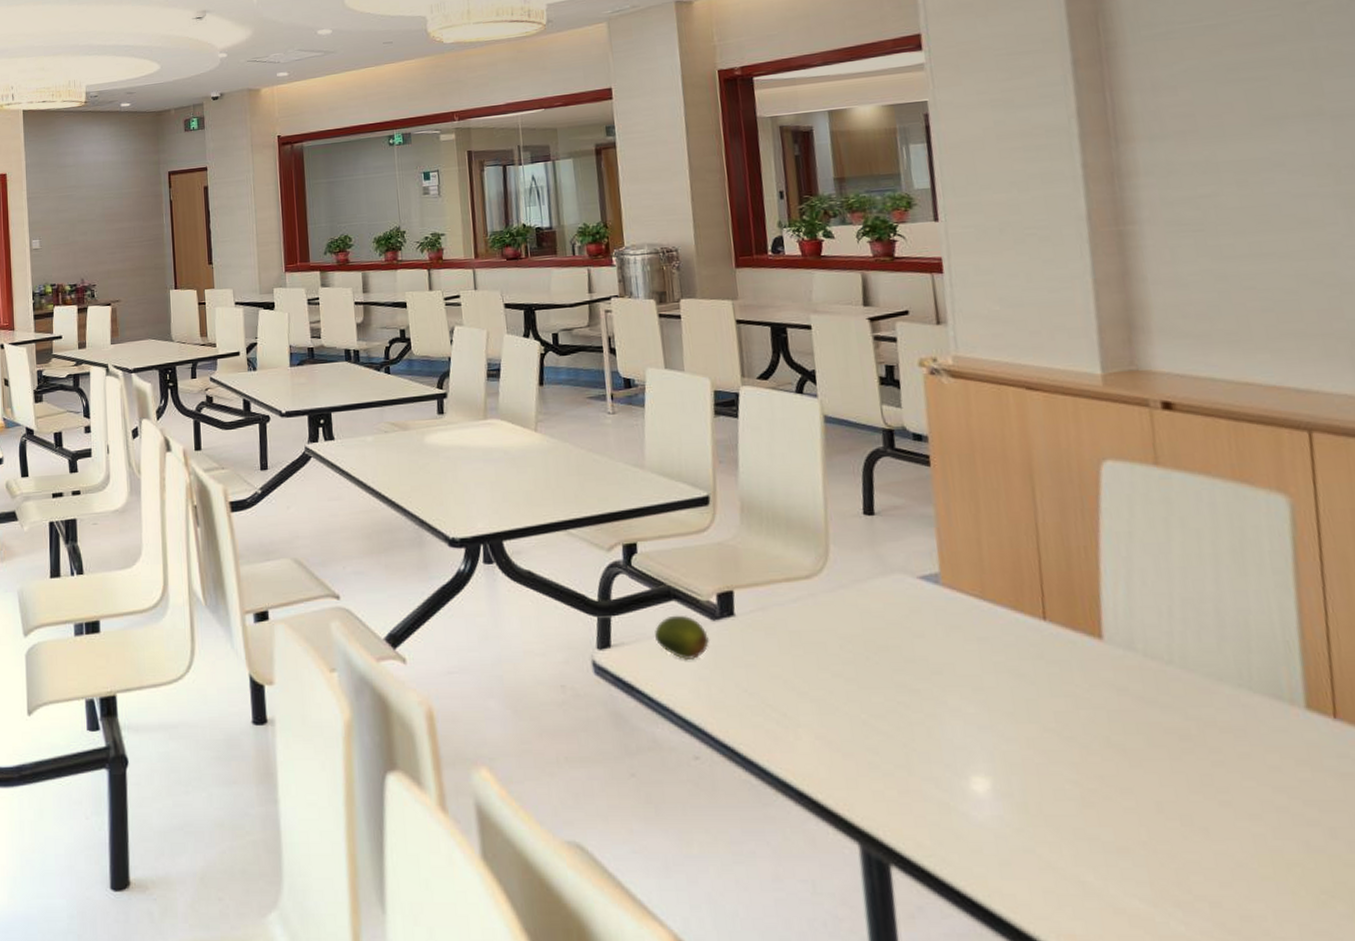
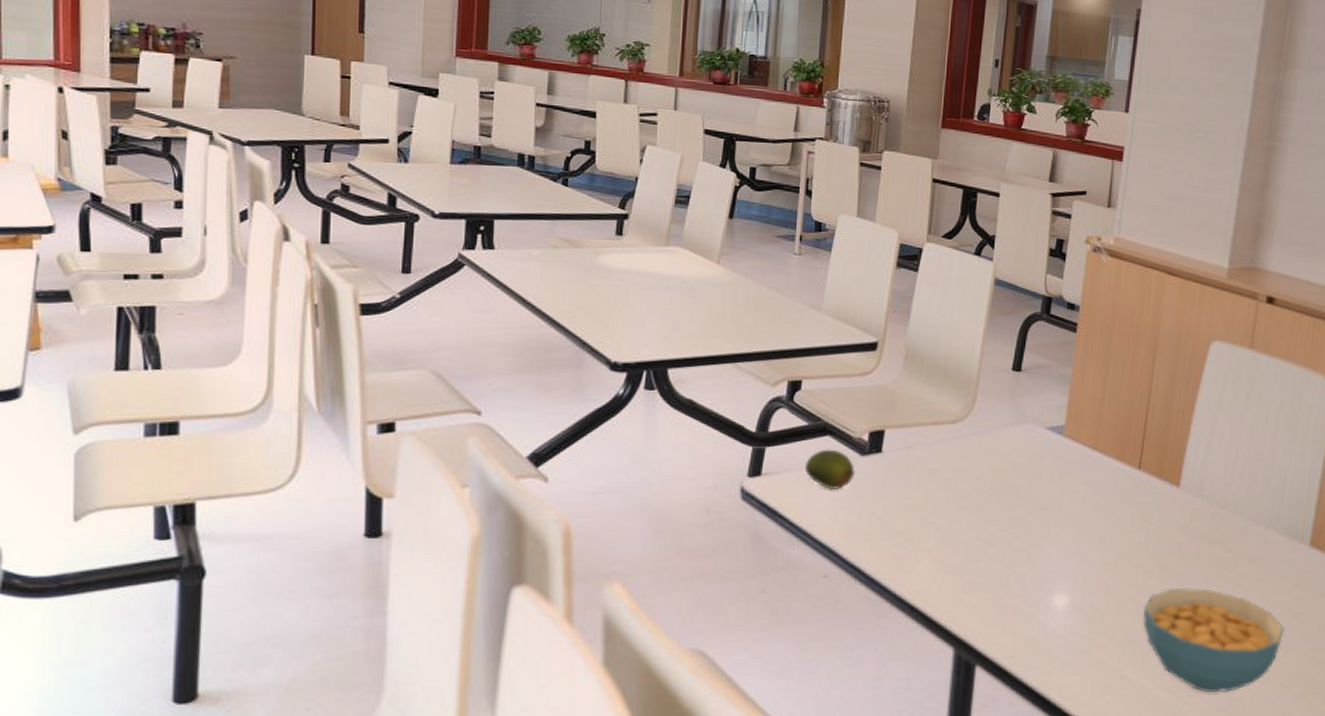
cereal bowl: none [1090,766,1301,909] -> present [1142,587,1285,693]

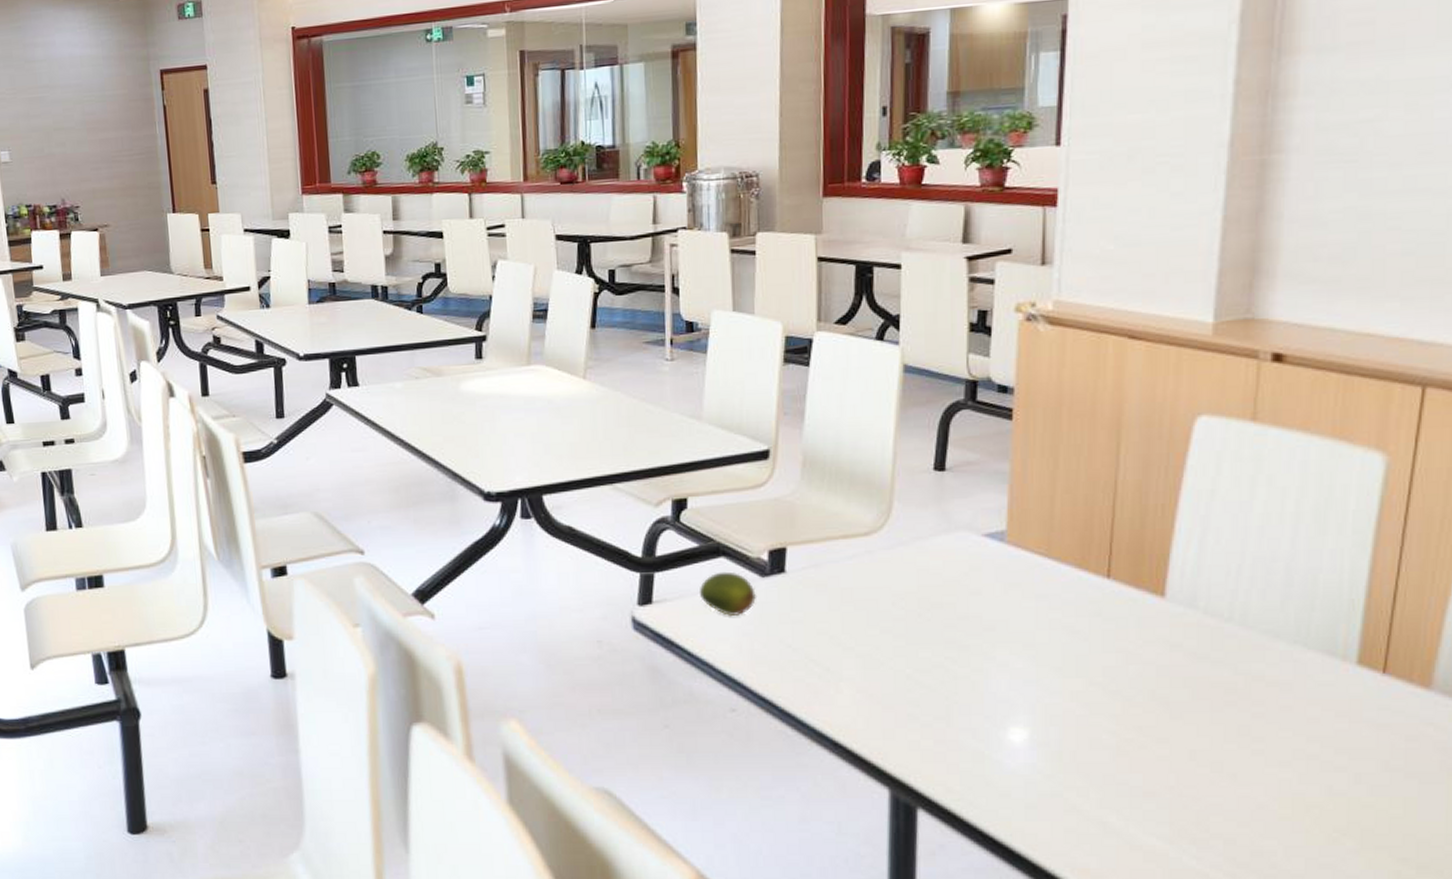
cereal bowl: present [1142,587,1285,693] -> none [1126,718,1327,845]

